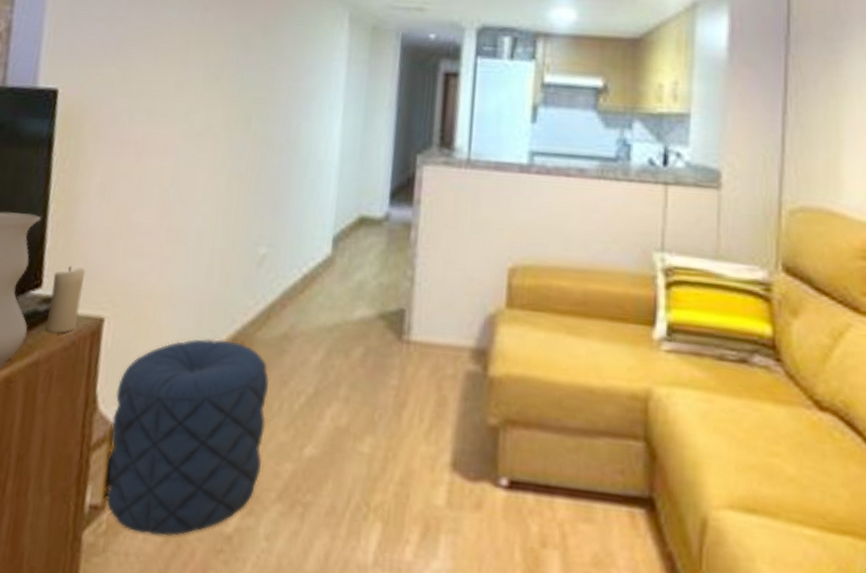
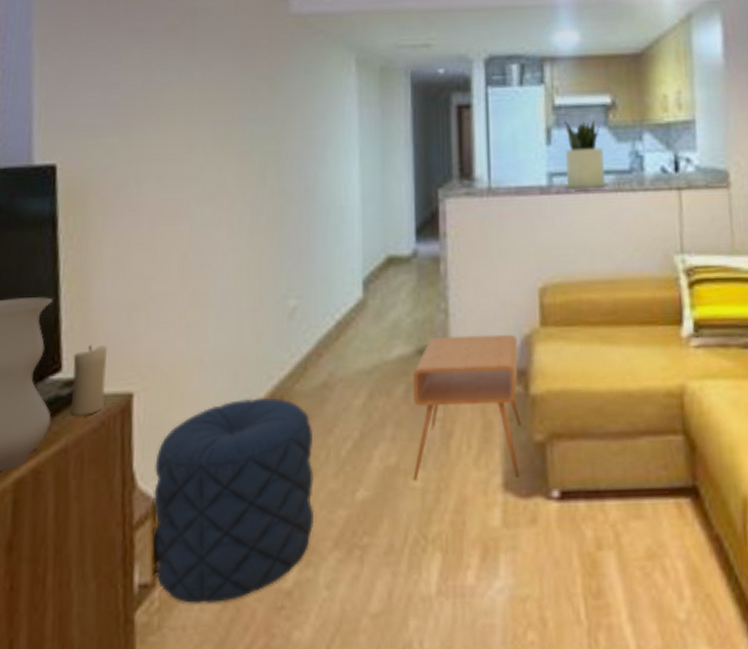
side table: none [362,303,481,459] -> present [413,334,521,481]
planter: none [545,100,592,174] -> present [563,120,609,190]

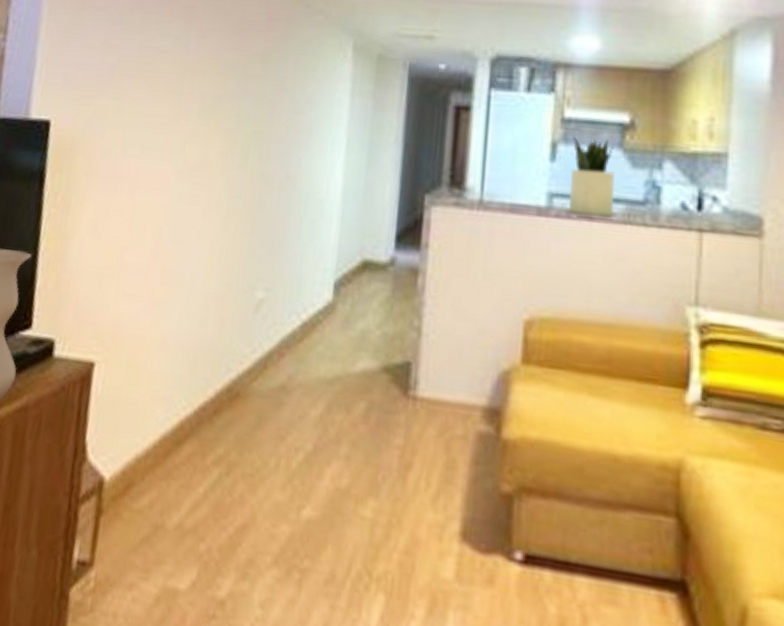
candle: present [70,344,108,416] -> none [34,306,77,378]
pouf: present [154,397,315,603] -> none [95,387,265,597]
side table: present [413,334,521,481] -> none [364,355,494,529]

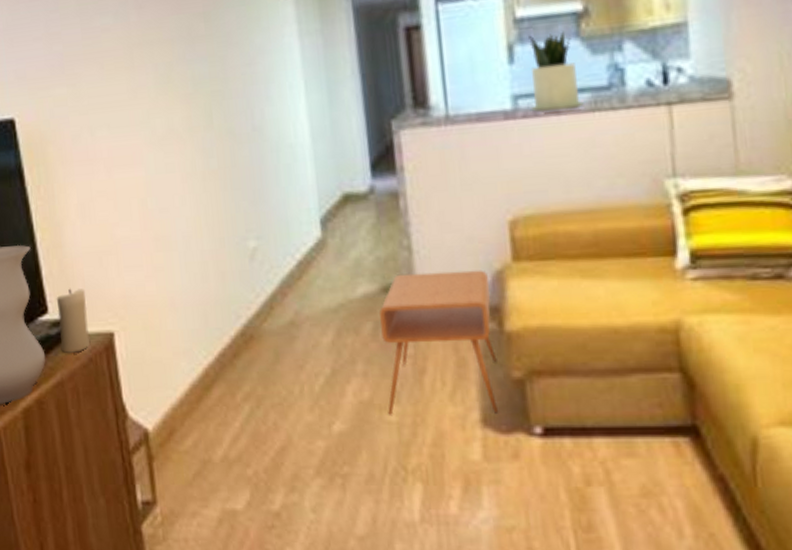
candle: none [34,306,77,378] -> present [56,288,90,353]
side table: none [364,355,494,529] -> present [379,270,498,415]

